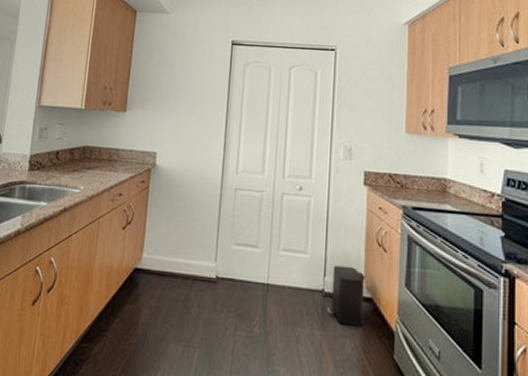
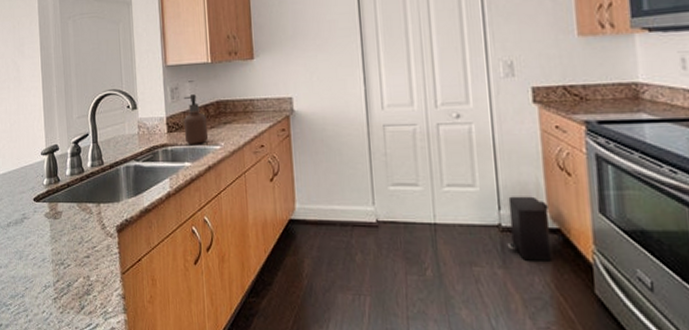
soap dispenser: none [45,136,70,186] -> present [183,94,209,145]

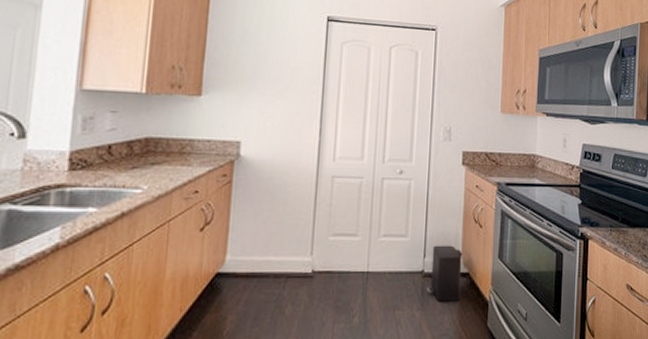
soap dispenser: present [183,94,209,145] -> none [94,127,129,187]

